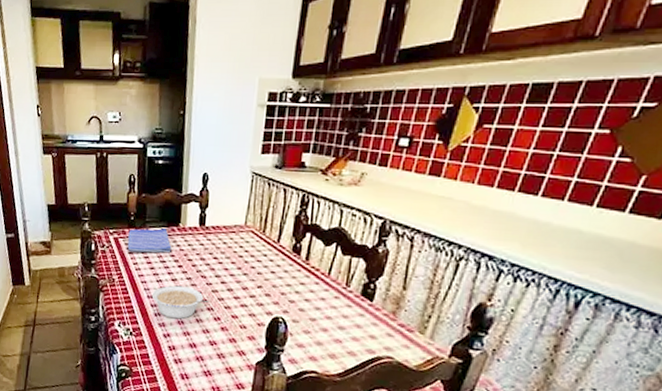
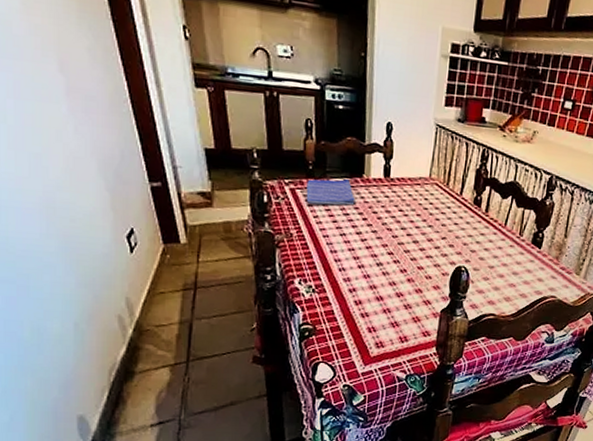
legume: present [151,285,209,320] -> none [335,238,395,273]

